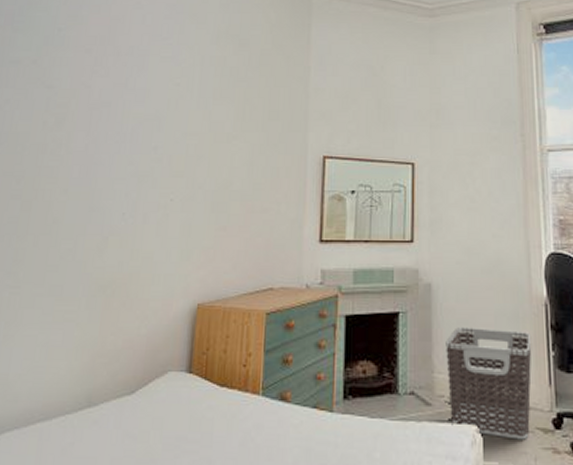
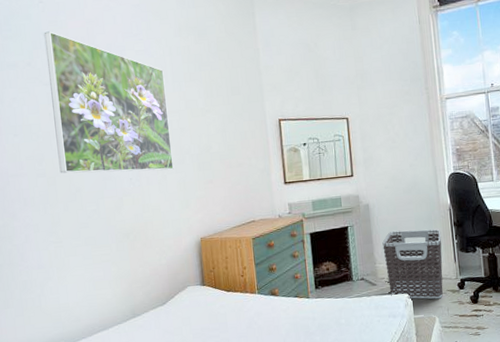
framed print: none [39,27,190,207] -> present [44,31,174,174]

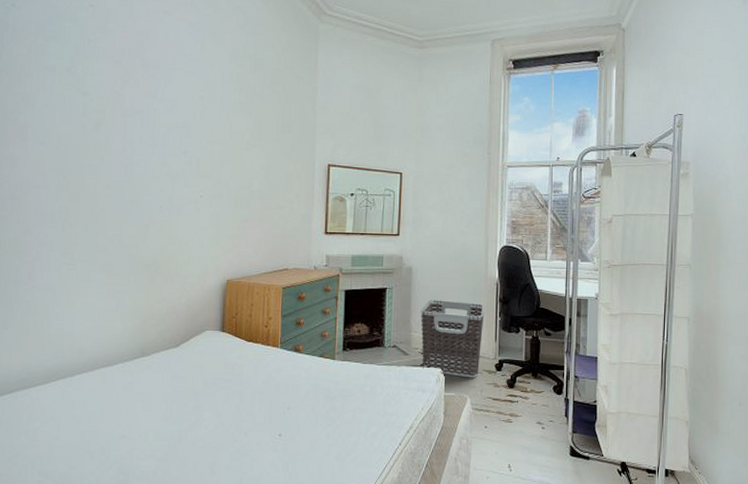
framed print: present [44,31,174,174] -> none [85,38,212,203]

